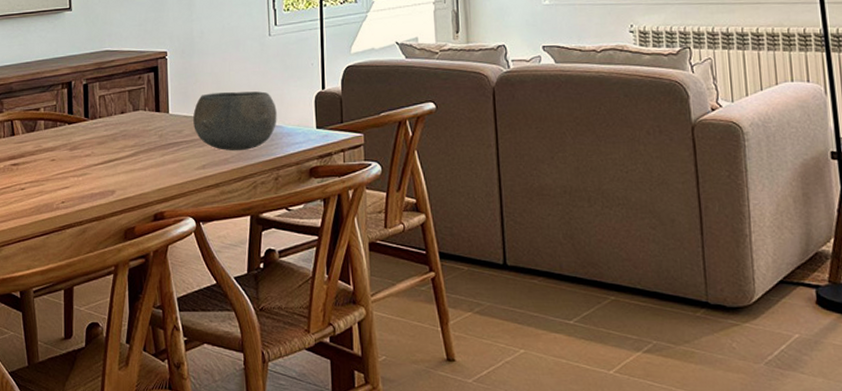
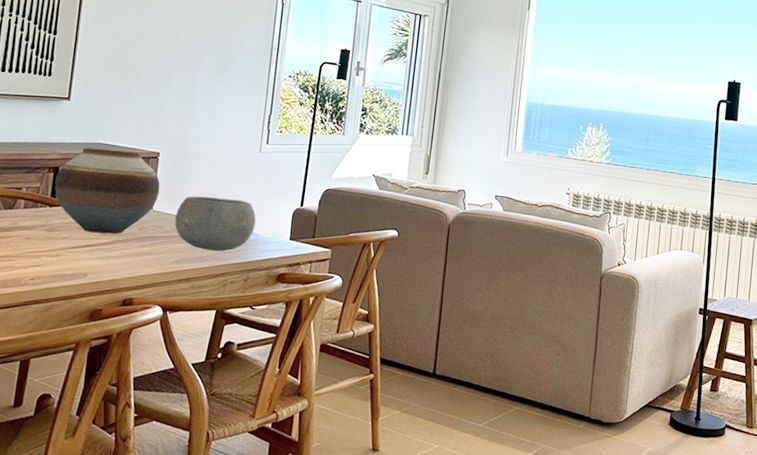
vase: none [70,55,173,146] -> present [54,147,160,235]

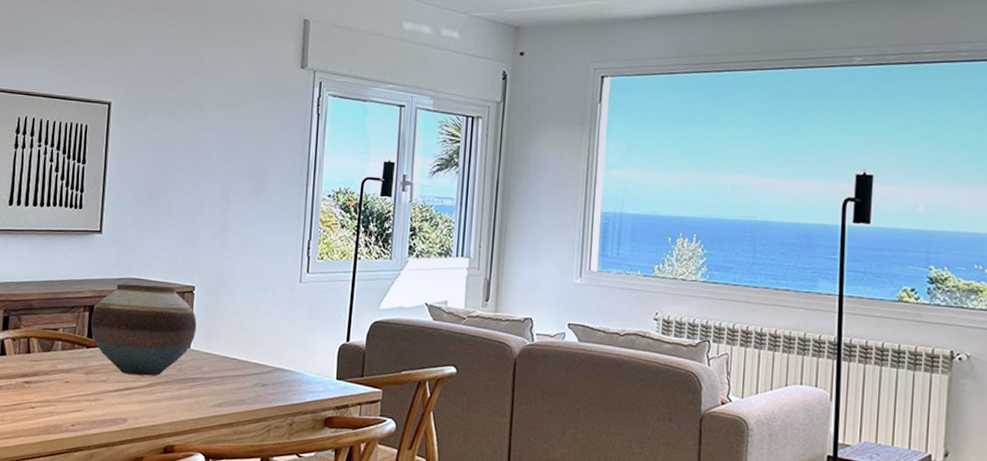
bowl: present [174,196,256,252] -> none [213,333,299,394]

